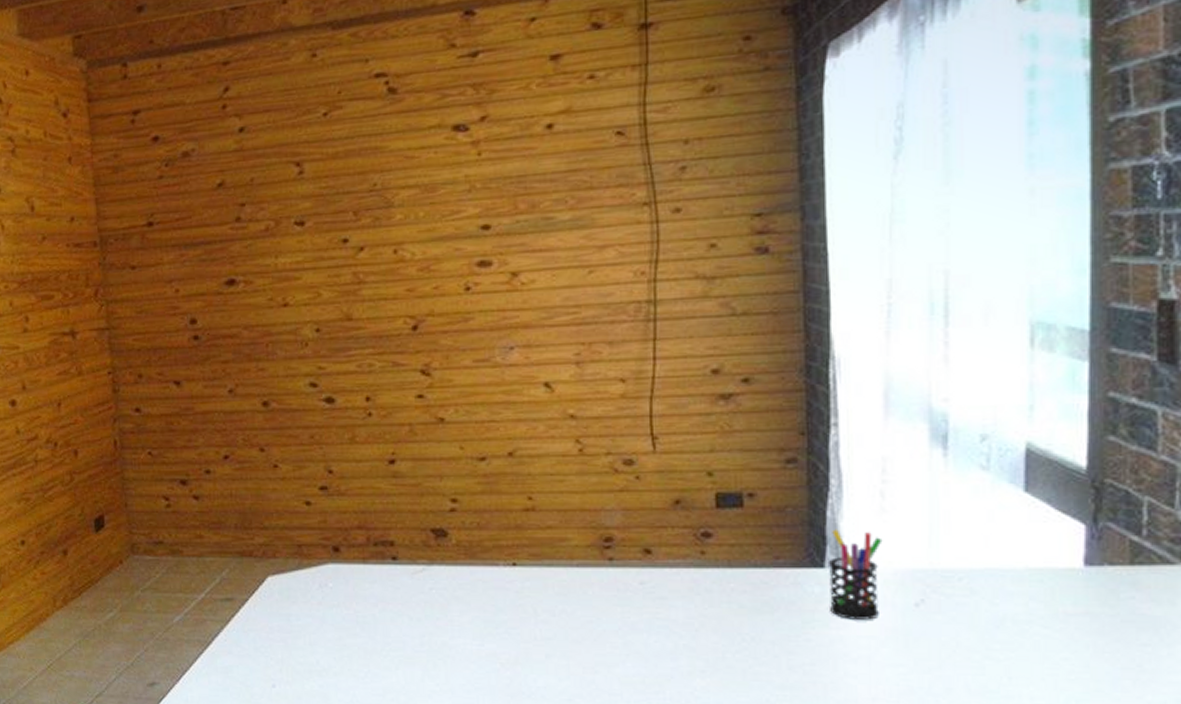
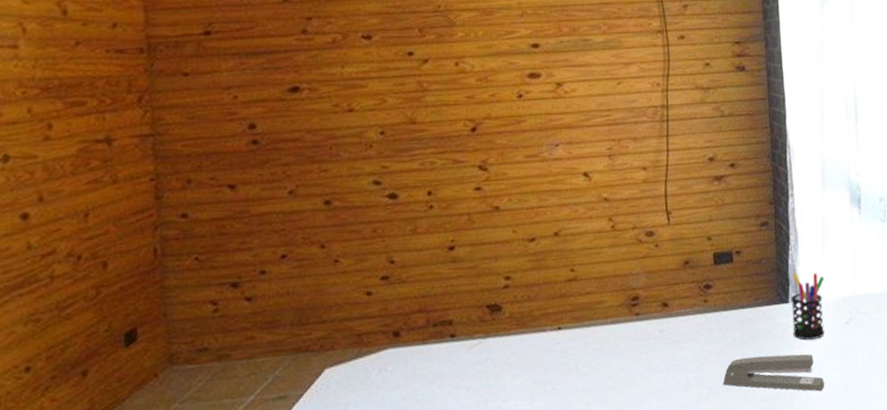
stapler: none [725,630,877,690] -> present [723,354,825,392]

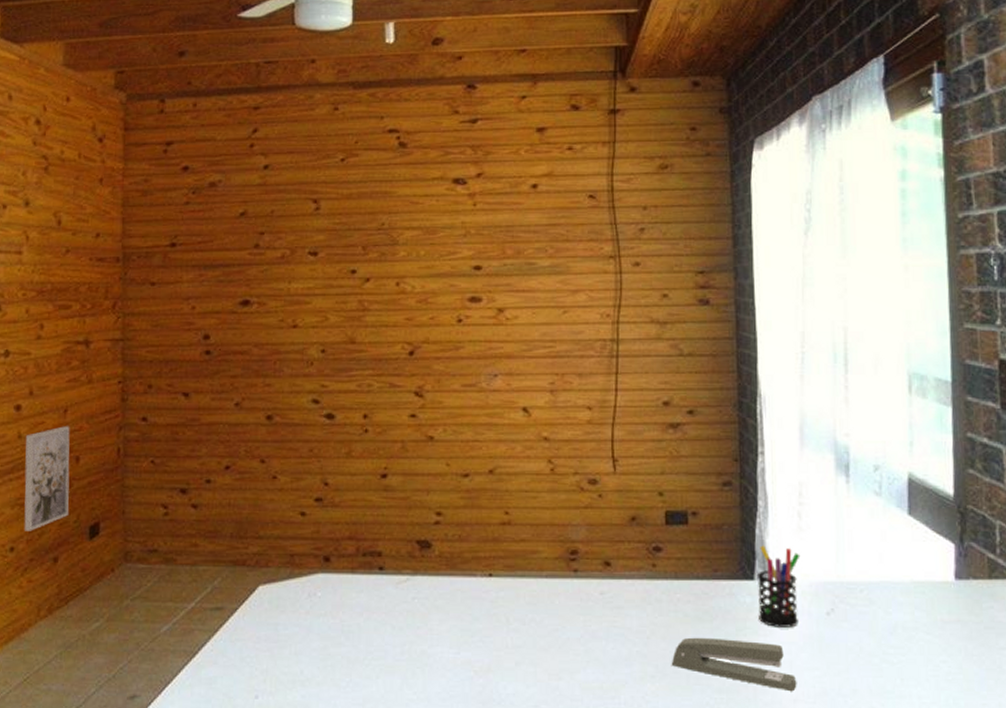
wall art: none [36,231,99,348] -> present [24,426,70,531]

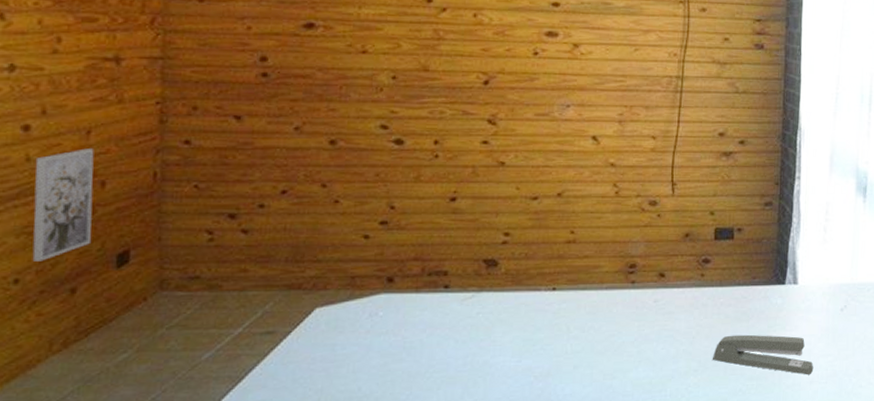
pen holder: present [756,545,800,628] -> none [787,255,824,323]

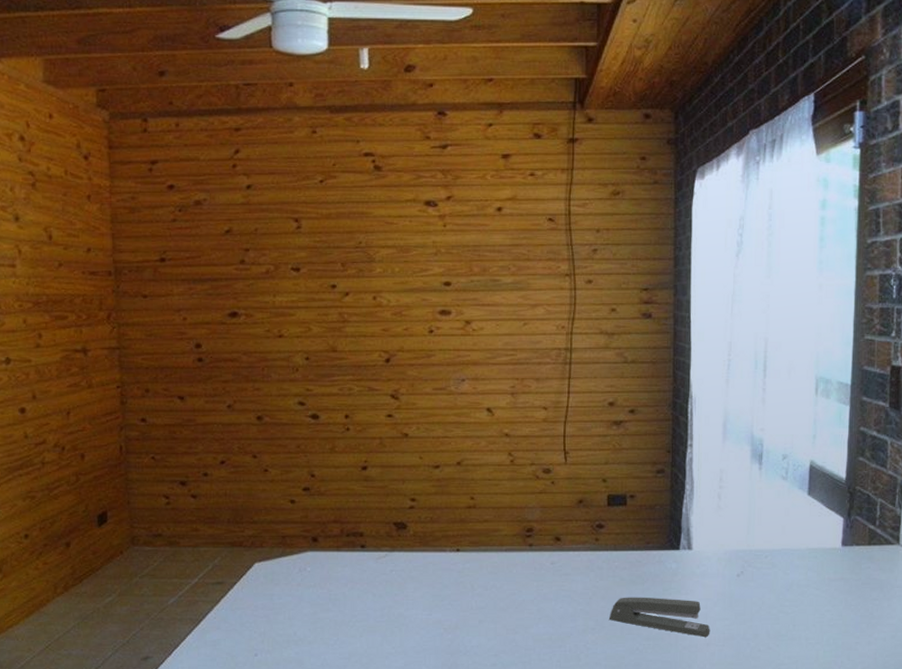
wall art: present [32,148,94,261] -> none [31,427,78,520]

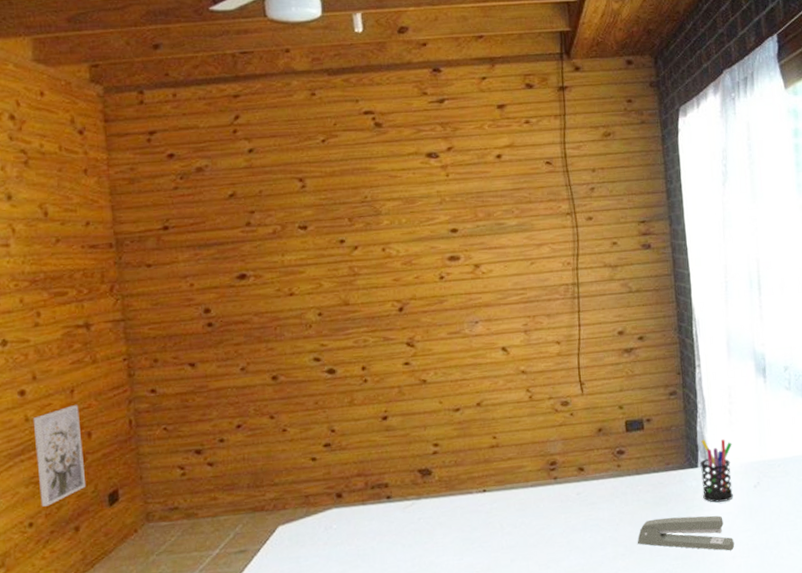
wall art: none [31,427,78,520] -> present [33,405,87,507]
pen holder: none [682,521,718,587] -> present [699,439,733,503]

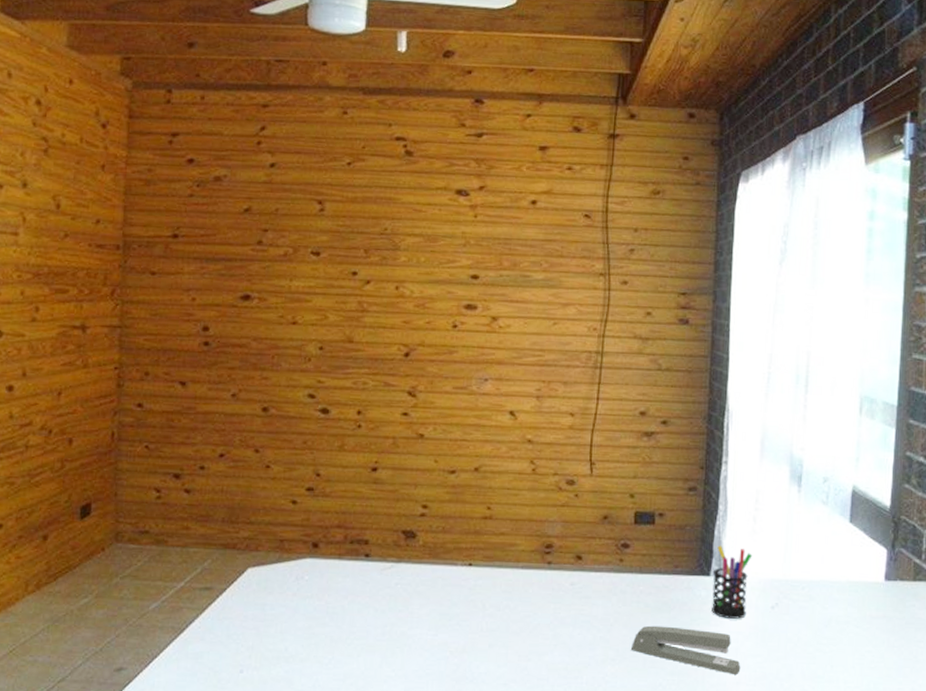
wall art: present [33,405,87,507] -> none [13,408,64,509]

